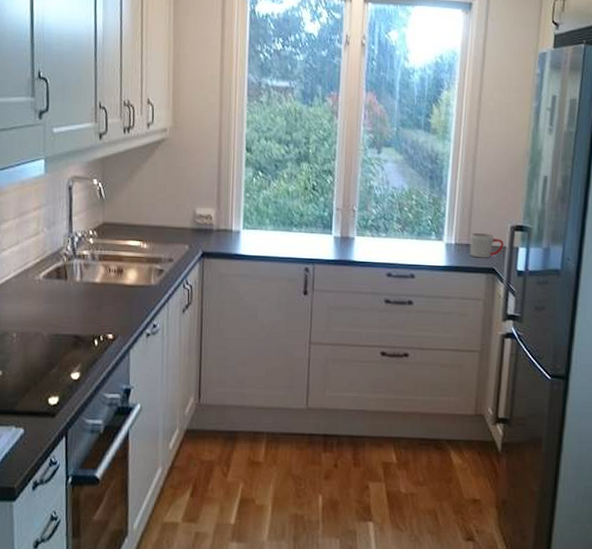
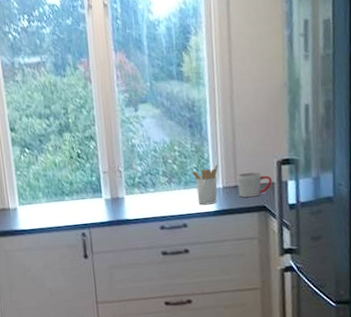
utensil holder: none [426,220,453,259] -> present [192,164,218,205]

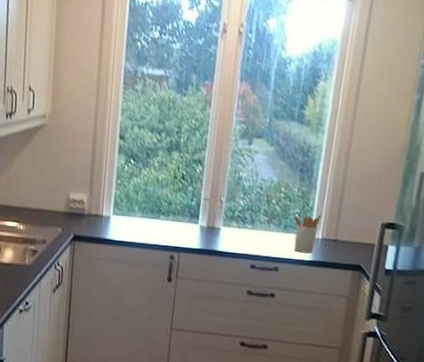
mug: present [237,172,272,198] -> none [336,229,373,255]

